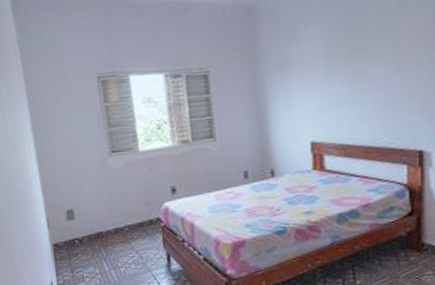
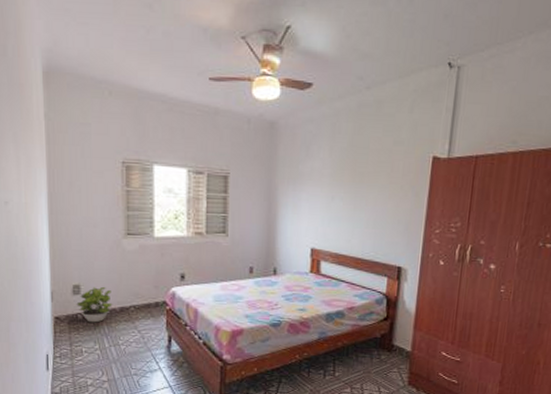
potted plant: none [72,208,107,247] -> present [76,286,113,323]

